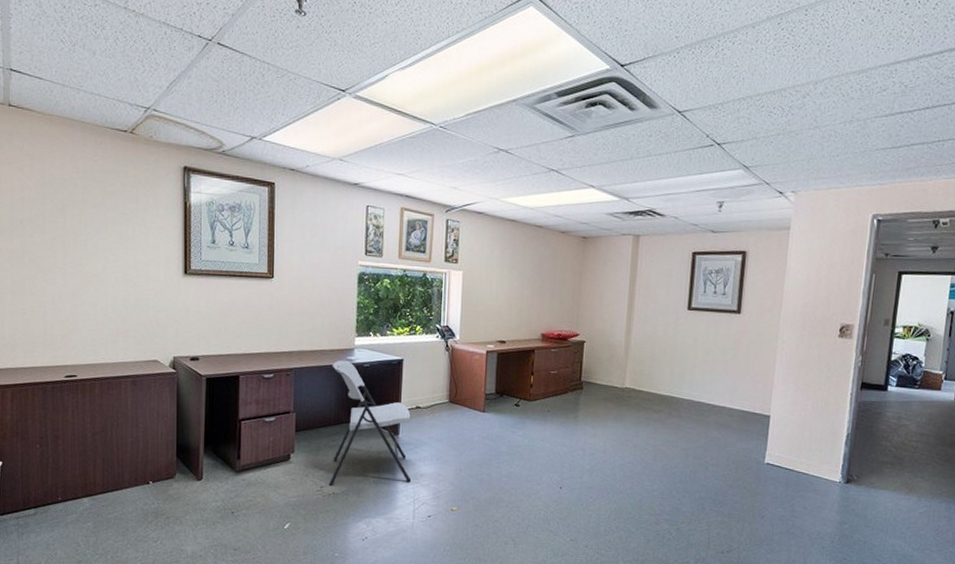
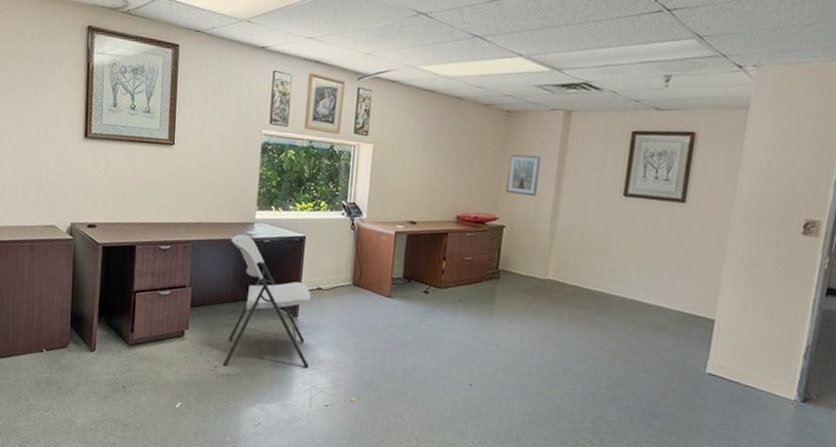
picture frame: none [584,276,614,313] -> present [505,154,541,196]

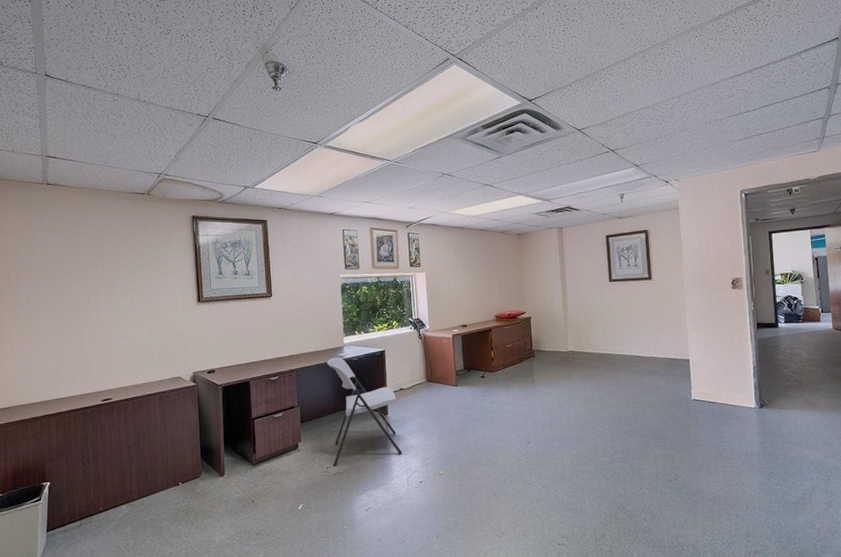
picture frame: present [505,154,541,196] -> none [525,262,549,293]

